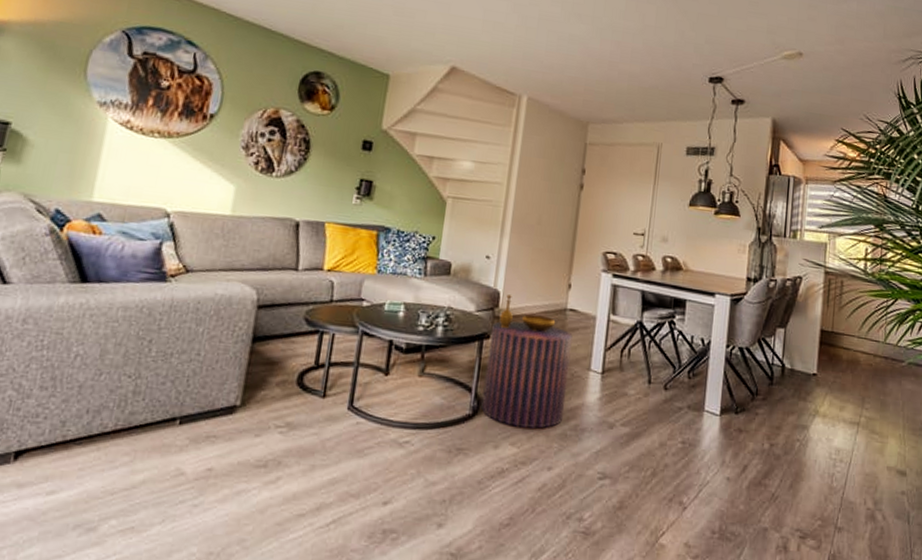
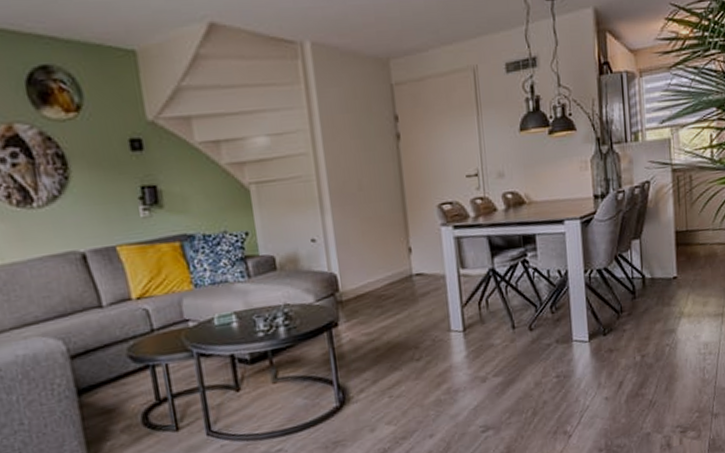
pouf: present [481,321,573,429] -> none [336,296,434,407]
decorative bowl: present [499,294,556,332] -> none [342,275,405,313]

